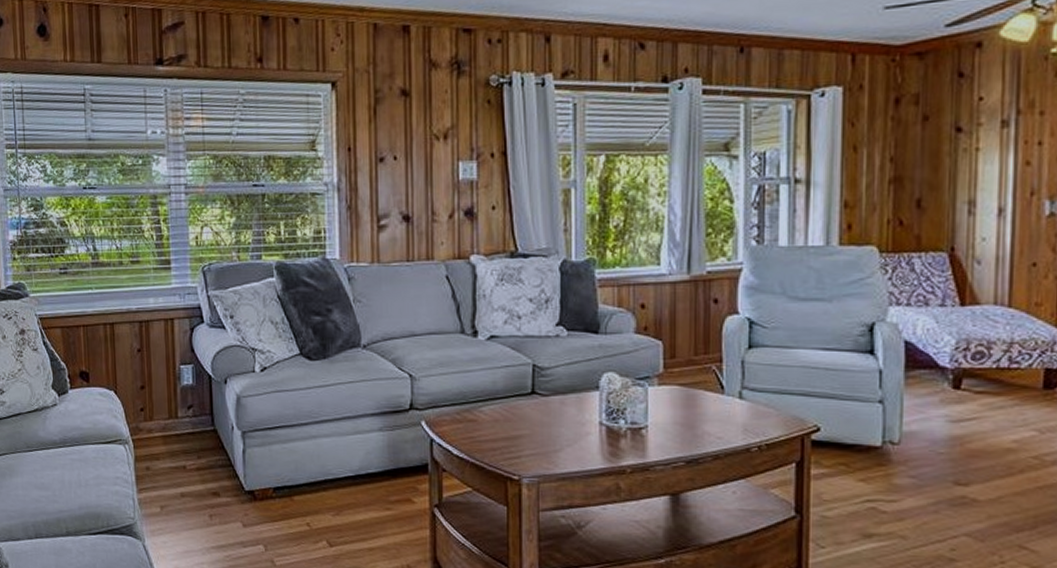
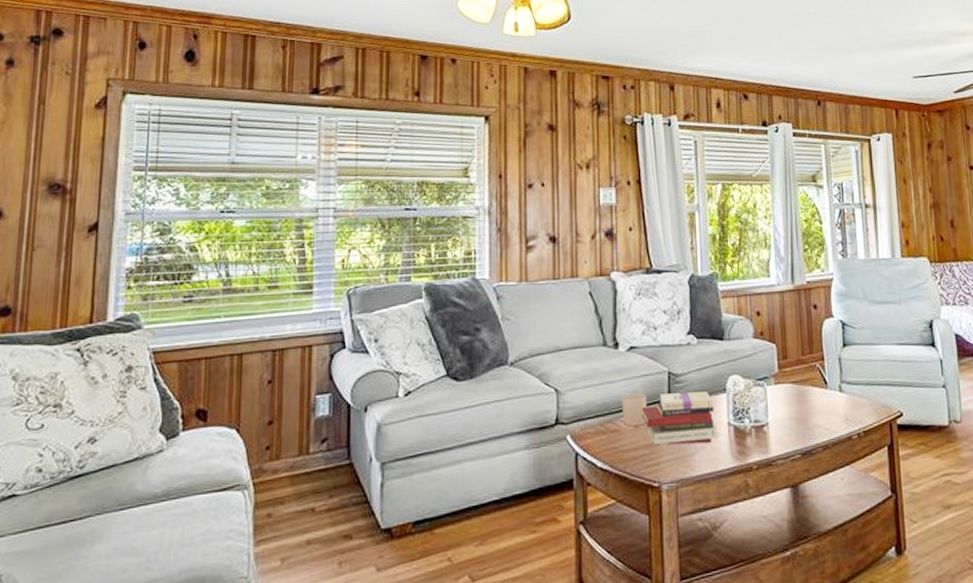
mug: none [479,383,509,418] -> present [621,392,648,427]
books: none [501,387,587,441] -> present [641,392,718,445]

